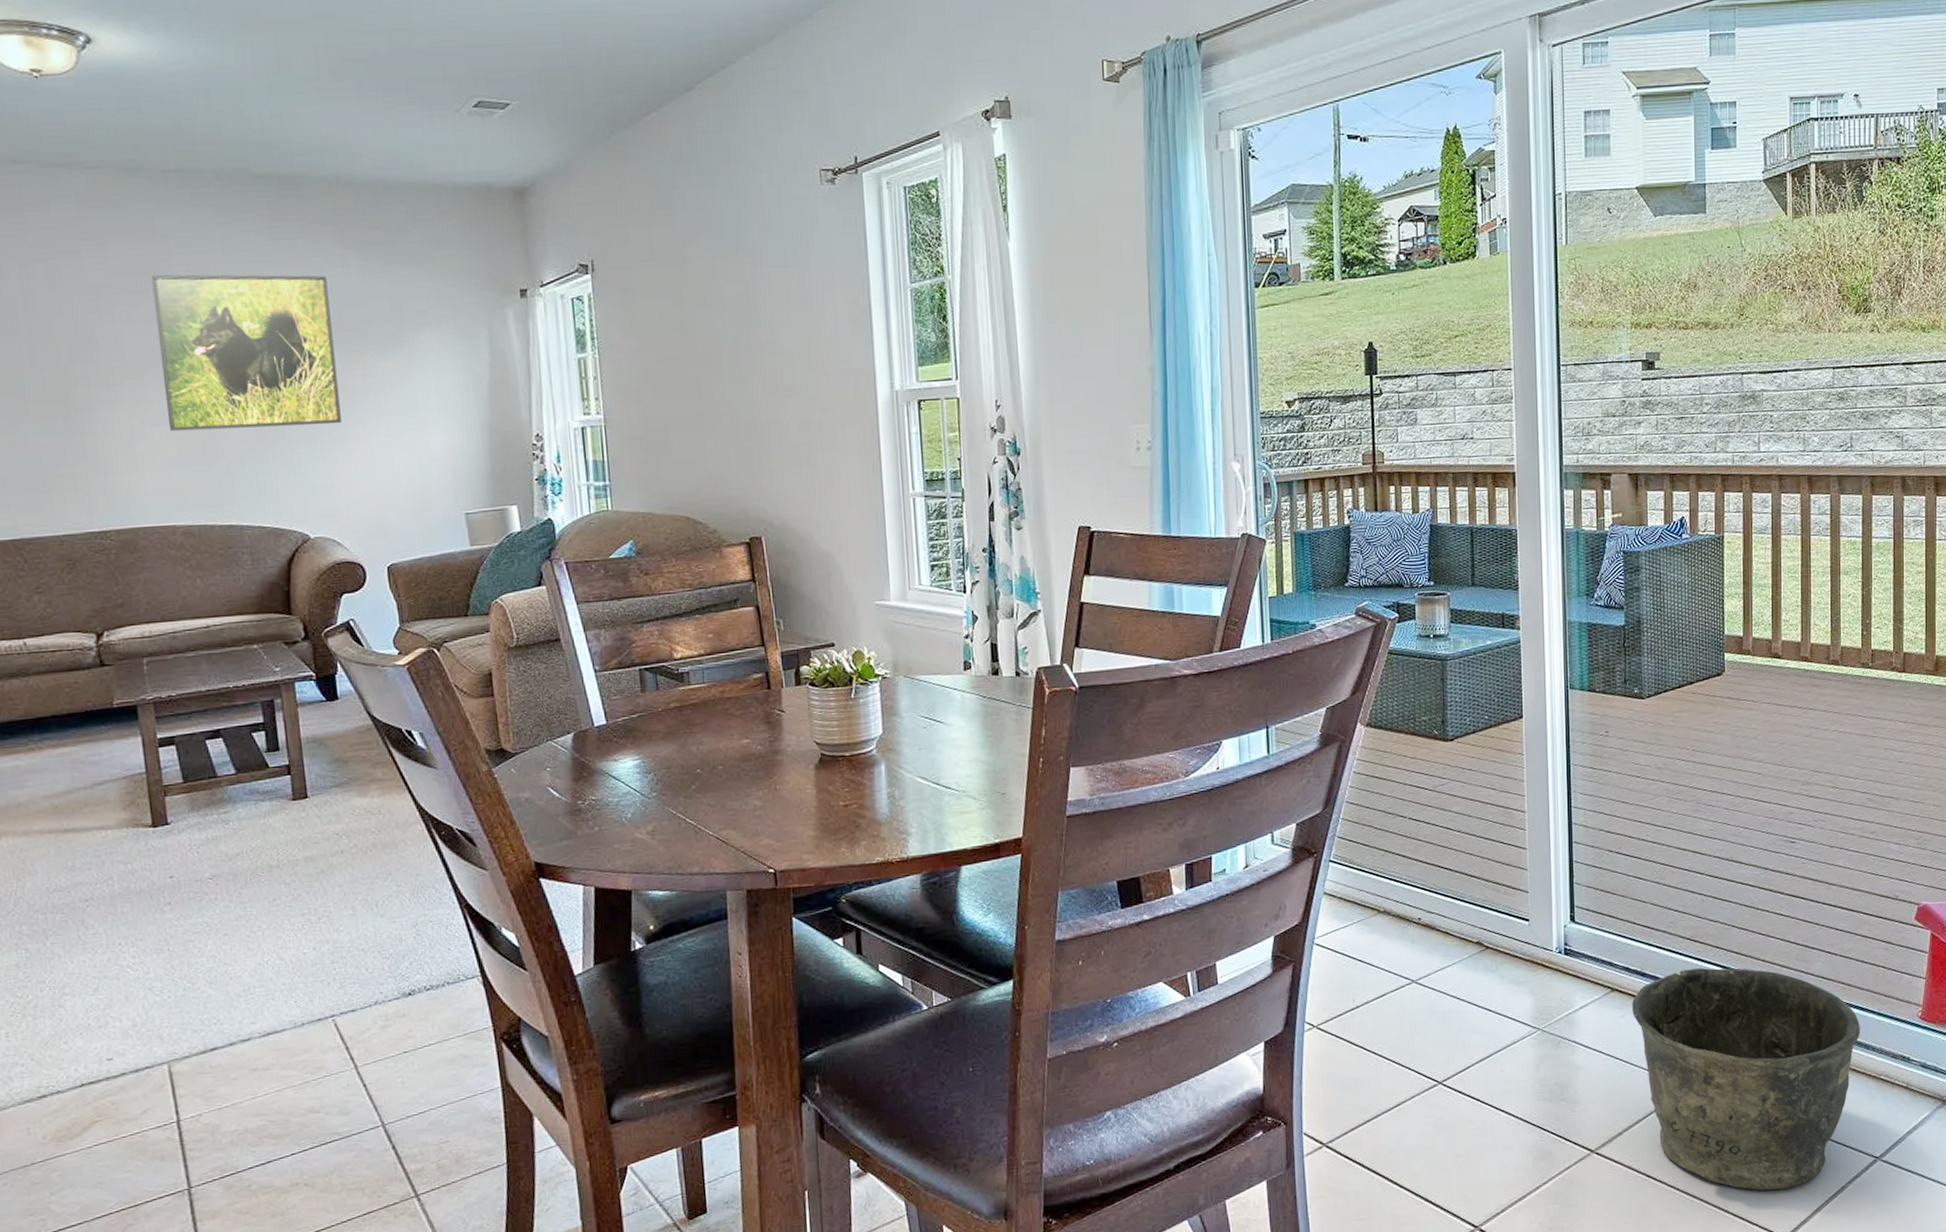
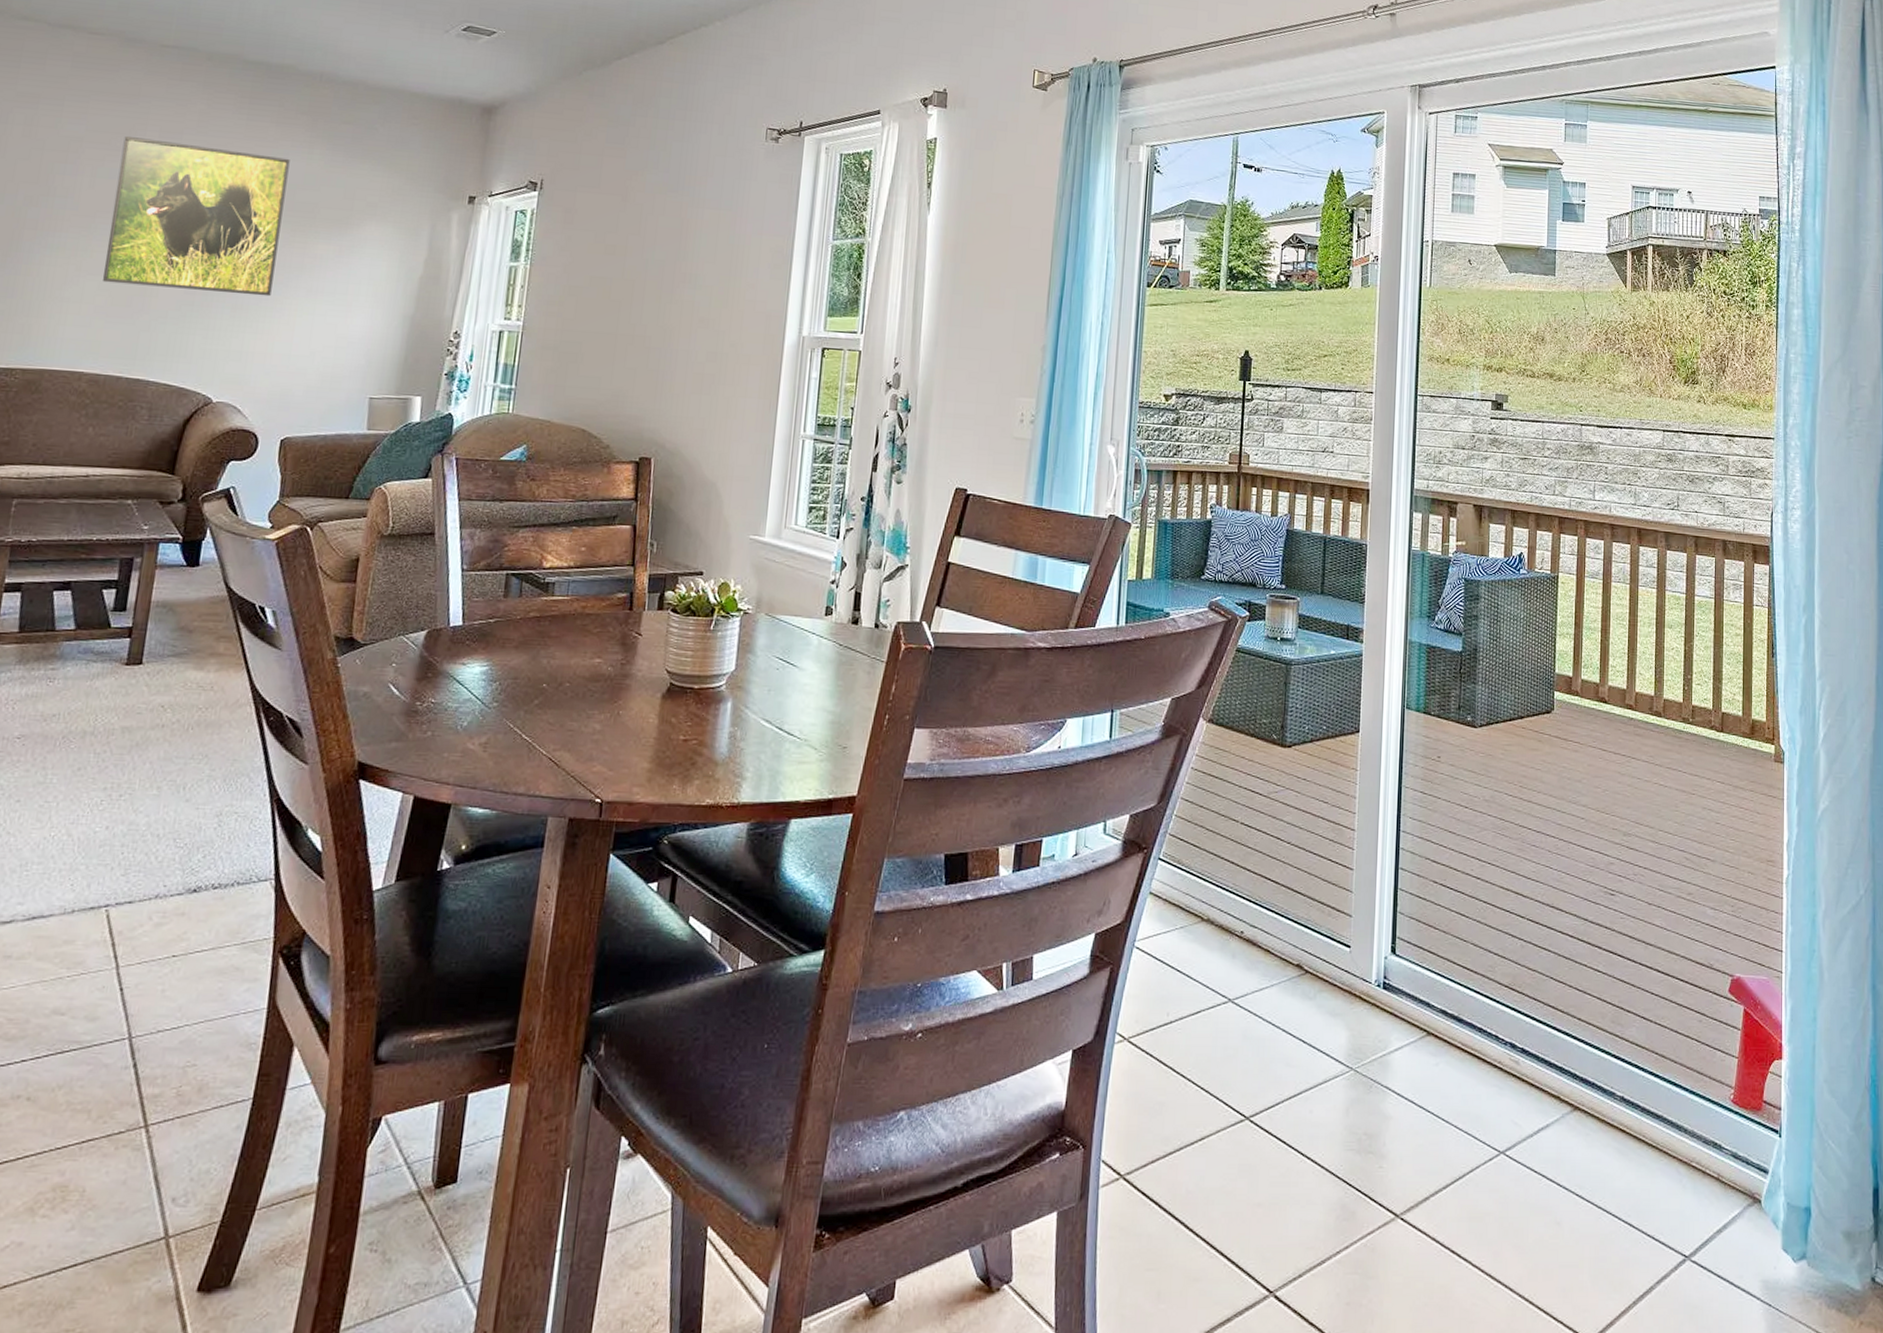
bucket: present [1632,967,1860,1191] -> none [1447,1019,1673,1283]

